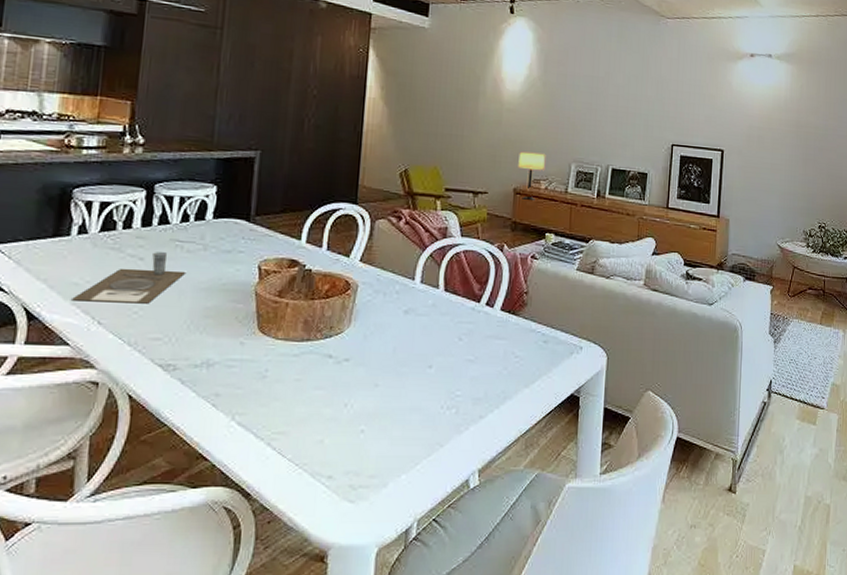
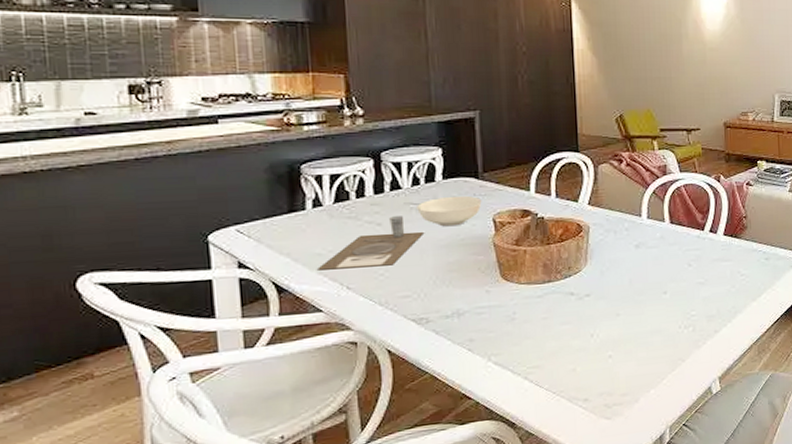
bowl: none [182,237,250,269] -> present [417,195,482,227]
table lamp: present [518,152,545,202] -> none [725,87,750,133]

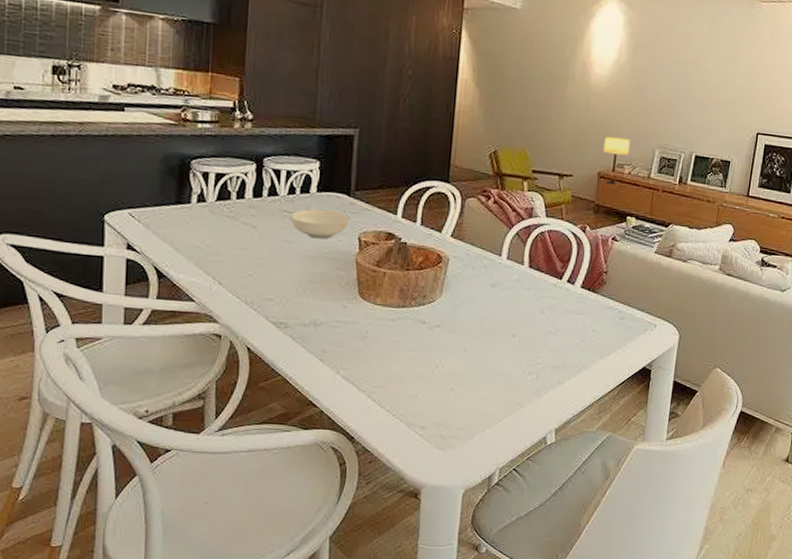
place setting: present [318,216,423,271] -> none [195,221,293,268]
table lamp: none [725,87,750,133] -> present [603,137,630,186]

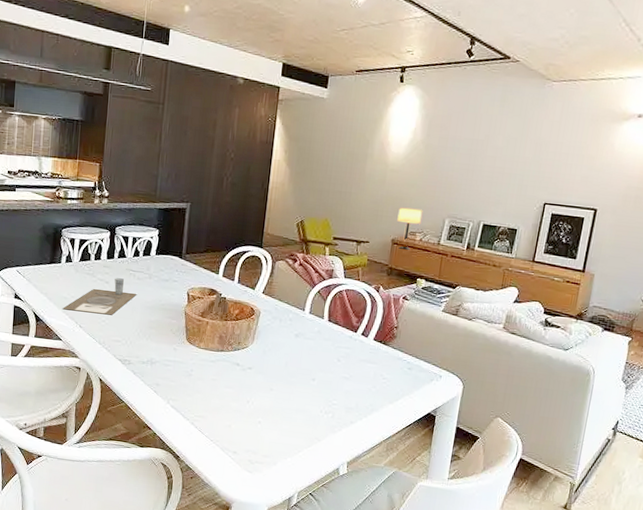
place setting: none [195,221,293,268] -> present [63,278,136,315]
bowl: present [290,209,351,239] -> none [134,268,182,293]

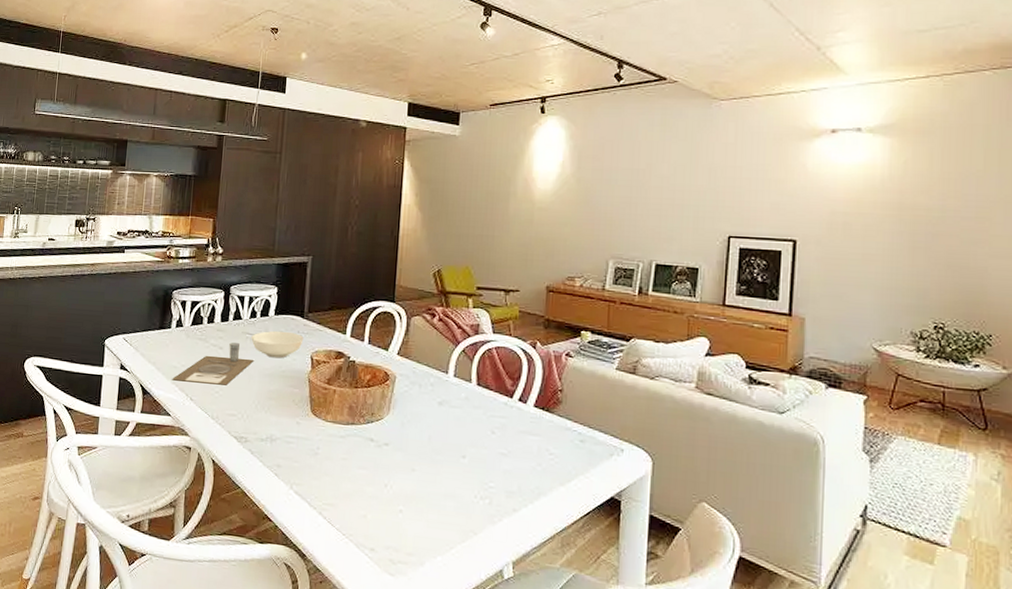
bowl: none [134,268,182,293] -> present [251,330,304,359]
table lamp: present [397,208,422,251] -> none [551,249,580,299]

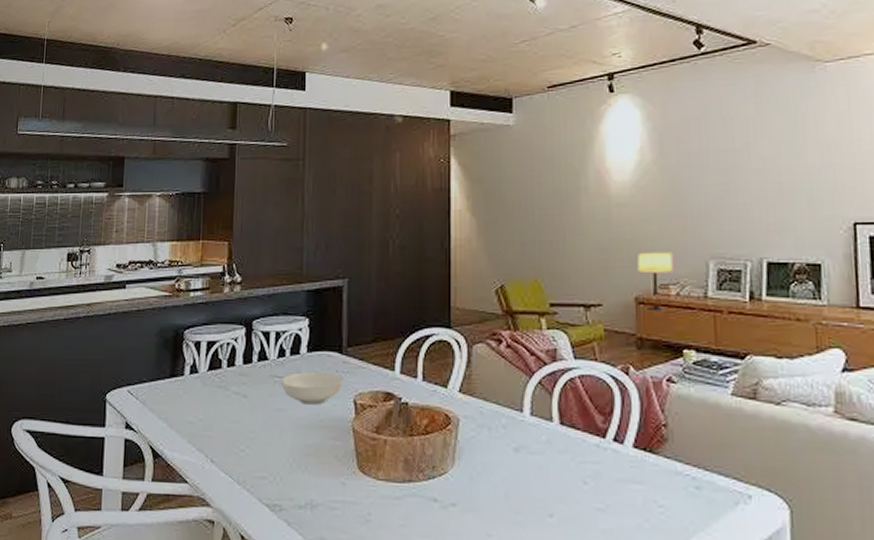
place setting: present [172,342,253,386] -> none [188,389,284,442]
table lamp: none [551,249,580,299] -> present [637,252,672,312]

